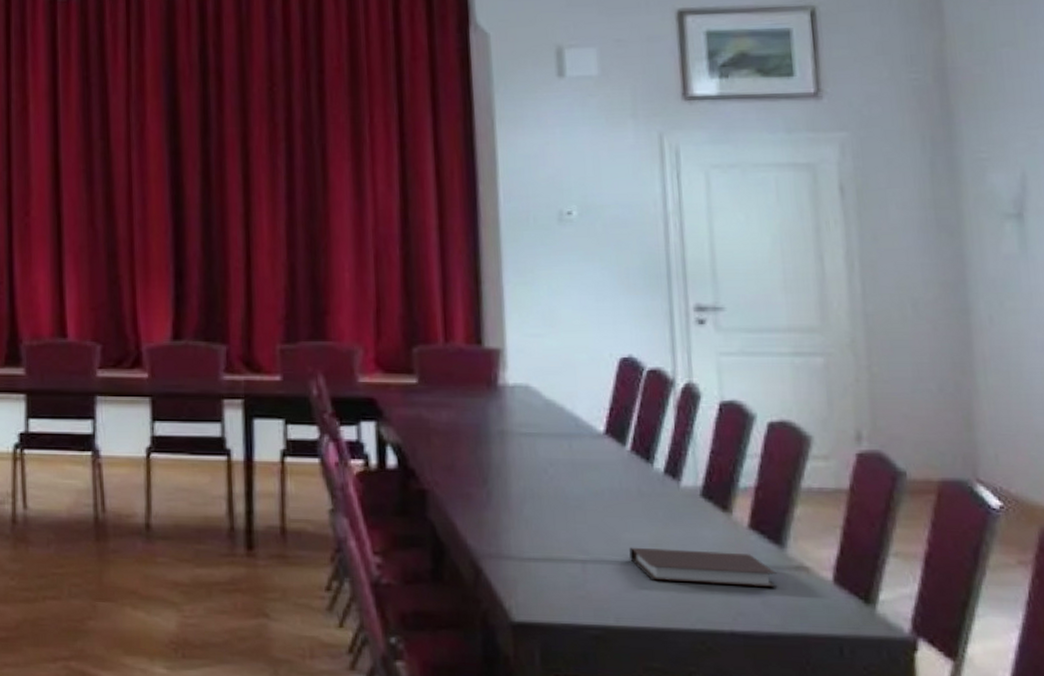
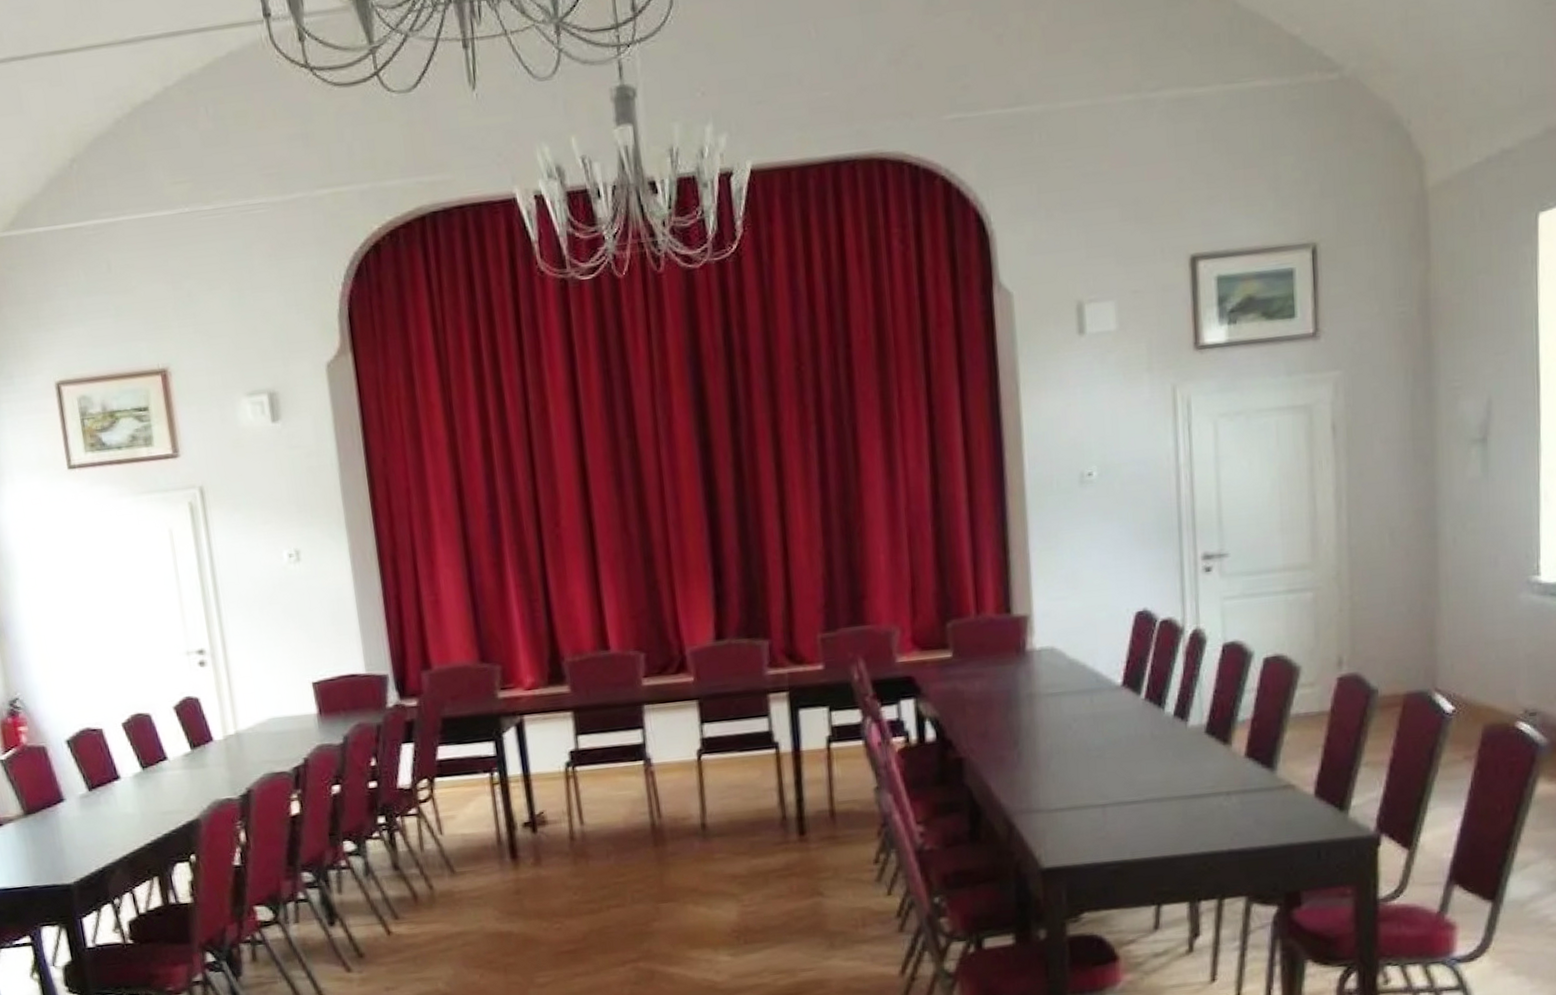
notebook: present [629,547,778,588] -> none [1143,780,1268,815]

